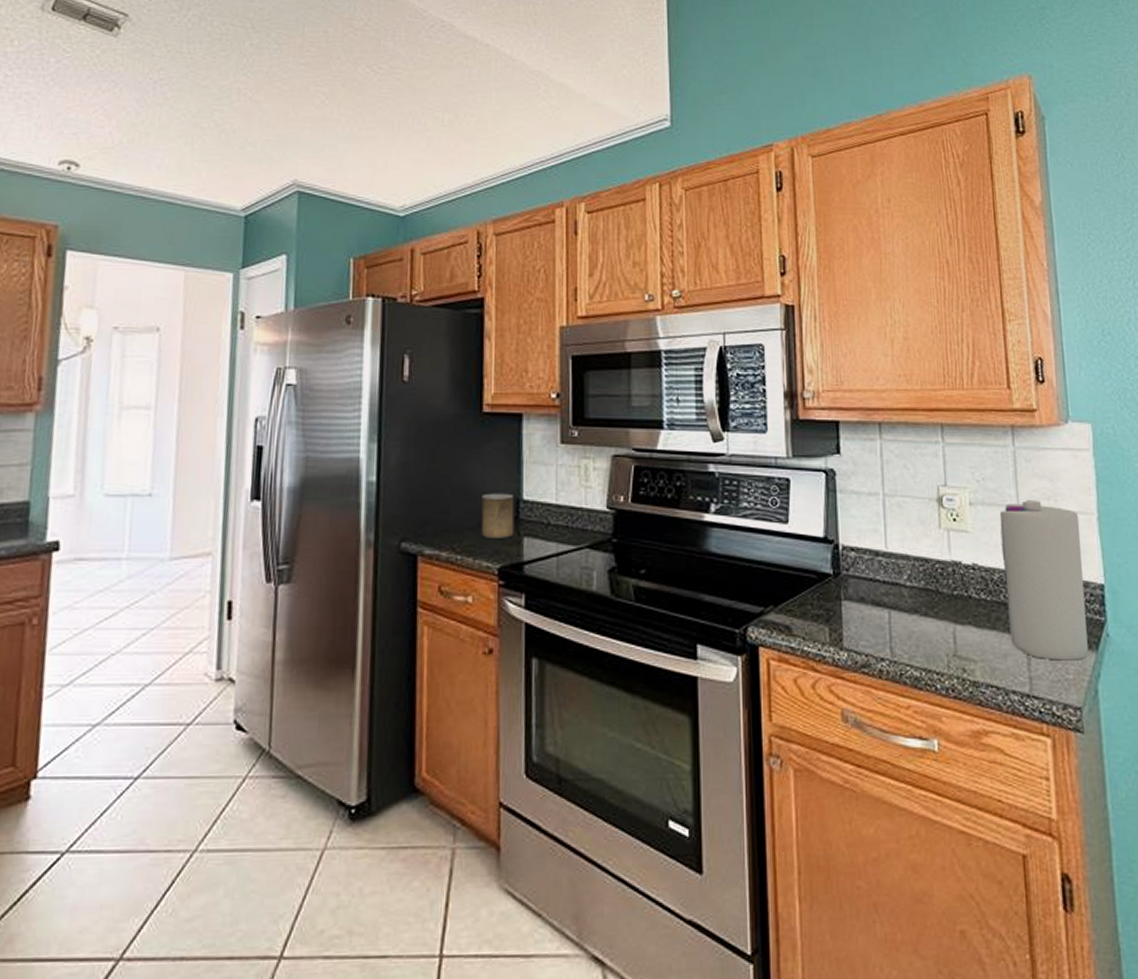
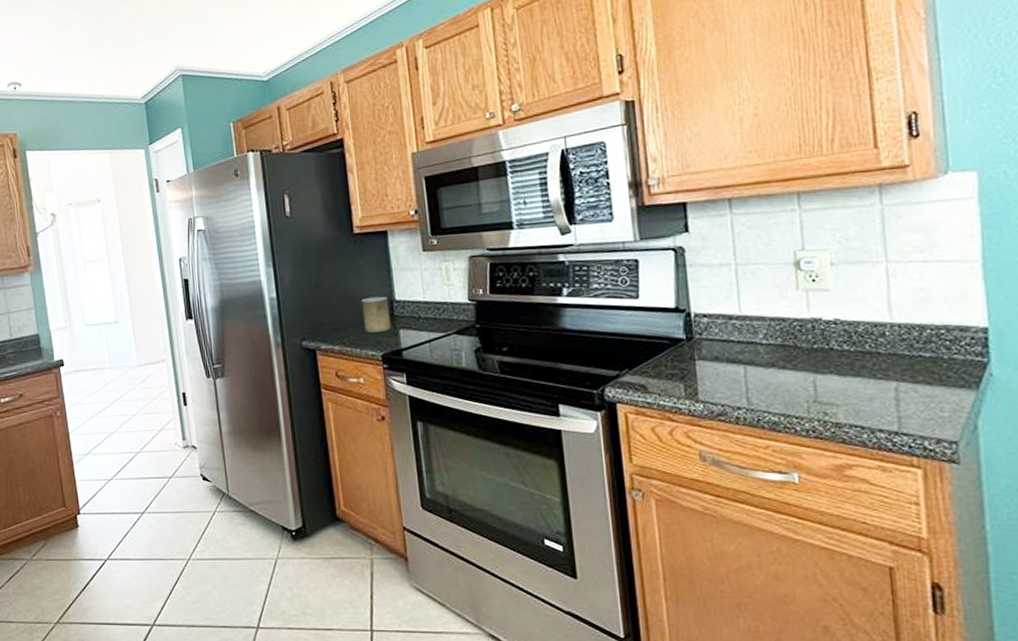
paper towel holder: present [999,500,1088,661] -> none [864,254,967,401]

